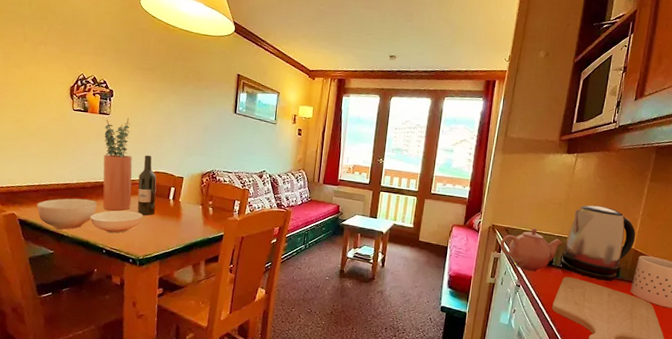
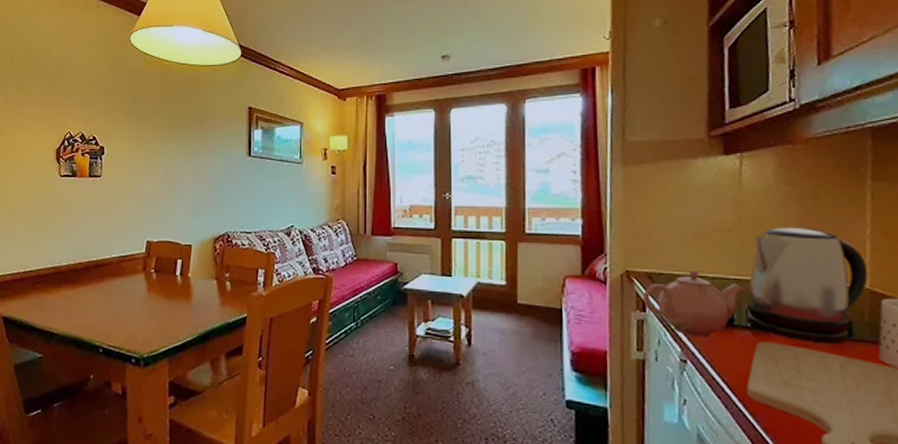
bowl: present [37,198,98,230] -> none [22,284,91,326]
bowl: present [89,210,143,233] -> none [82,295,146,325]
vase: present [102,117,133,211] -> none [95,177,131,297]
wine bottle: present [137,155,157,216] -> none [137,221,161,299]

